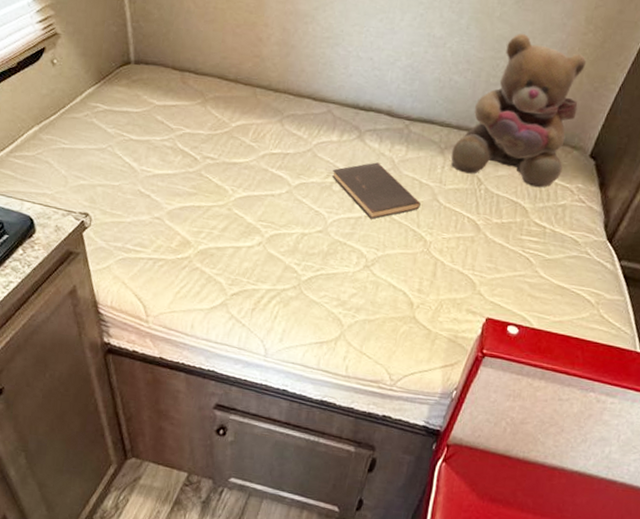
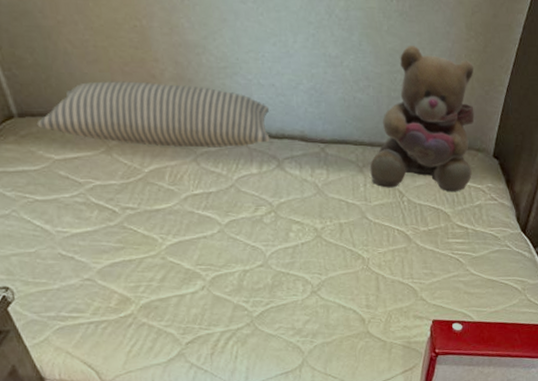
pillow: none [148,39,364,114] -> present [36,81,271,148]
hardcover book: present [331,162,421,219] -> none [259,189,352,246]

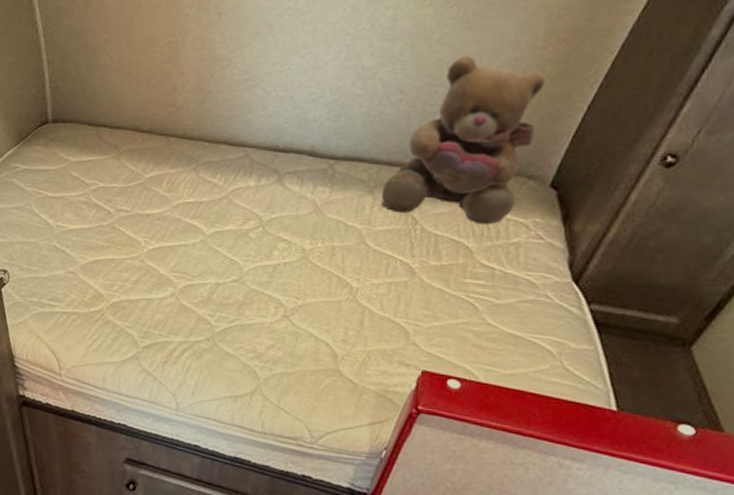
pillow: present [36,81,271,148] -> none [64,92,284,159]

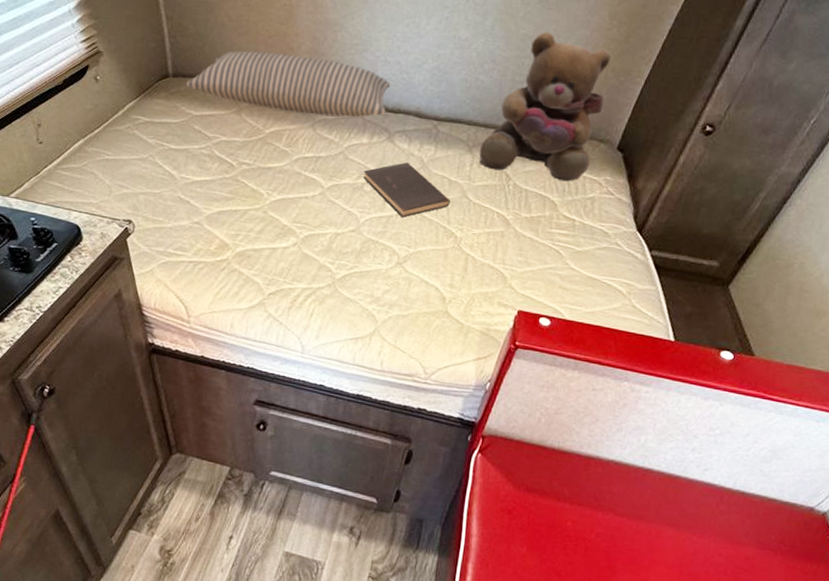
pillow: none [64,92,284,159] -> present [185,50,392,117]
hardcover book: none [248,206,346,266] -> present [362,162,450,217]

